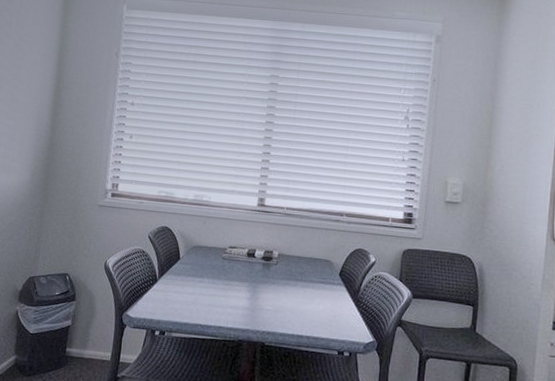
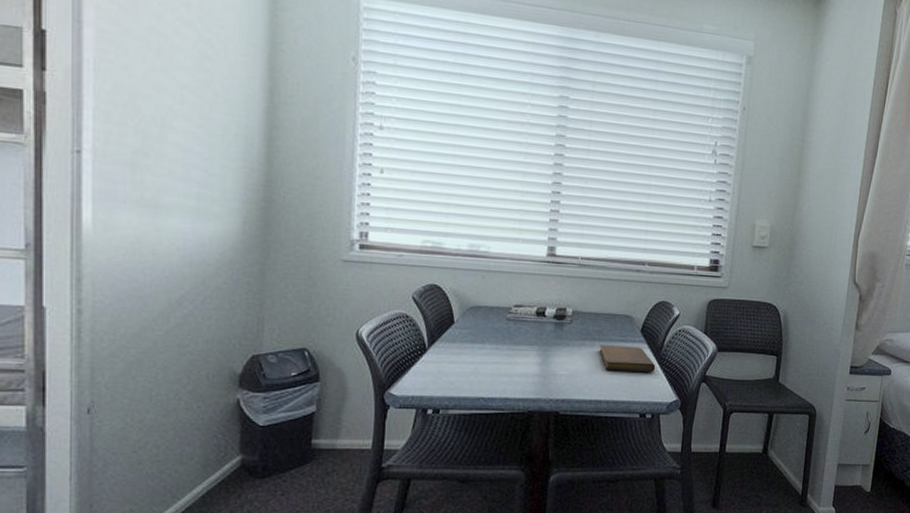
notebook: none [301,285,353,313] -> present [599,345,656,372]

